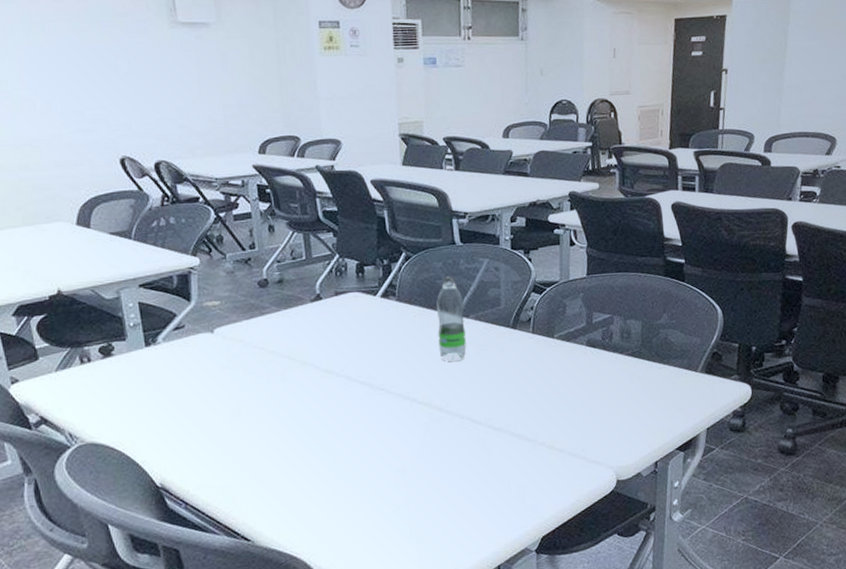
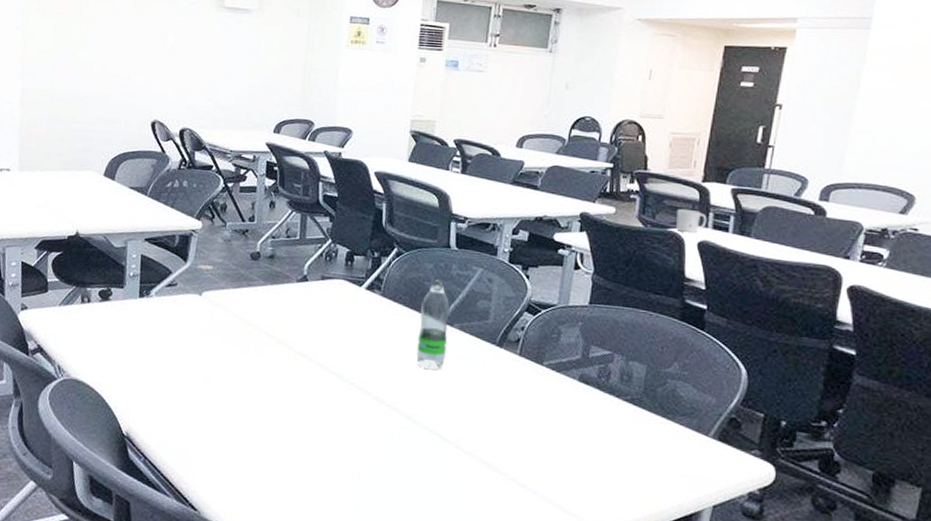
mug: none [651,175,677,198] -> present [675,208,707,234]

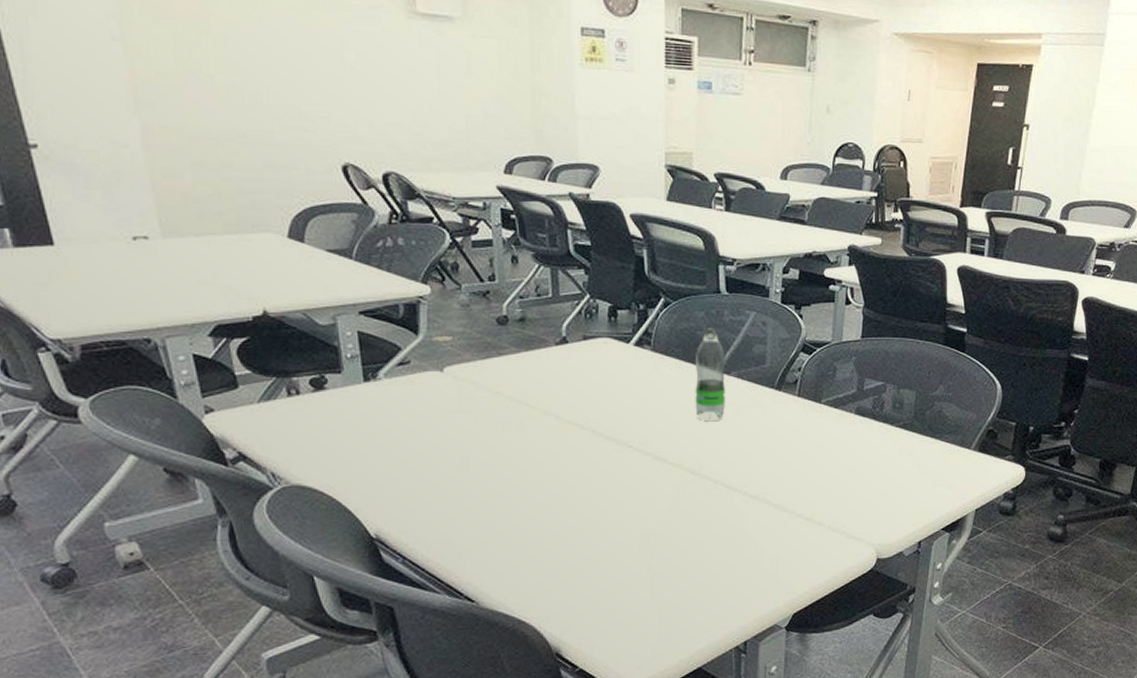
mug: present [675,208,707,234] -> none [937,235,965,260]

